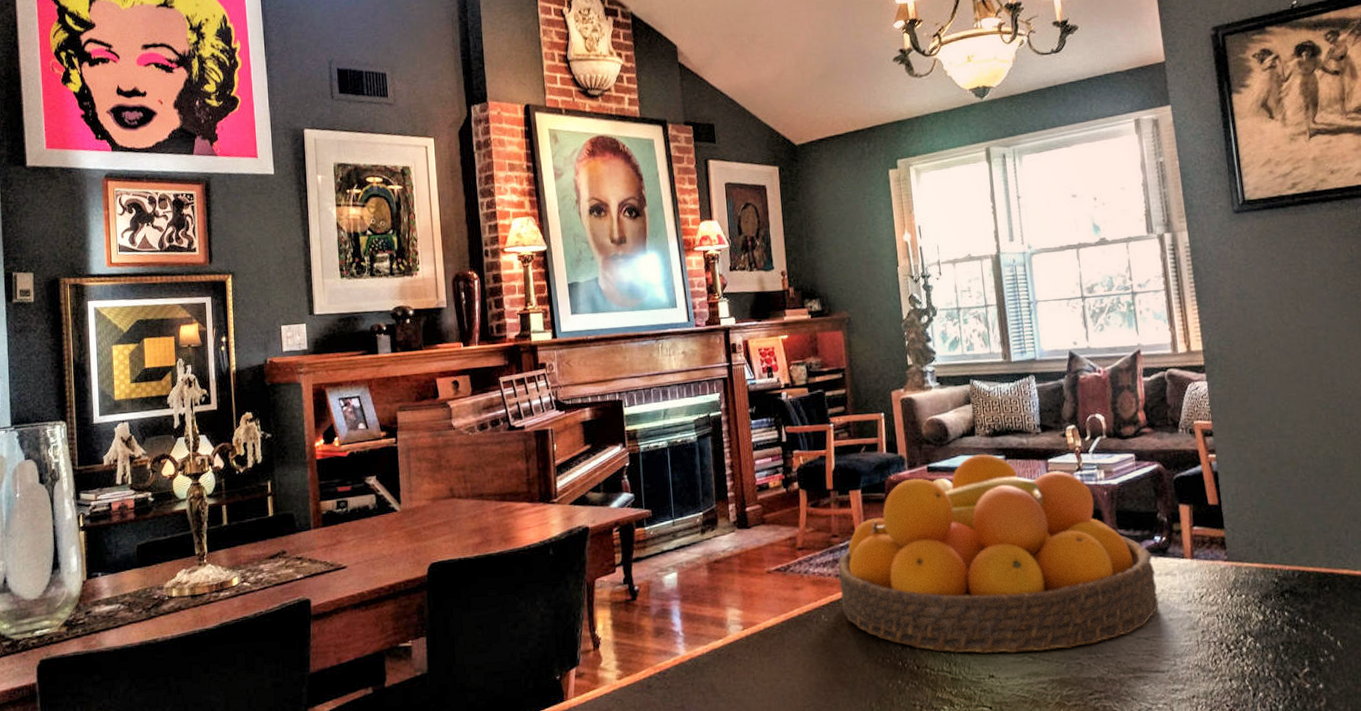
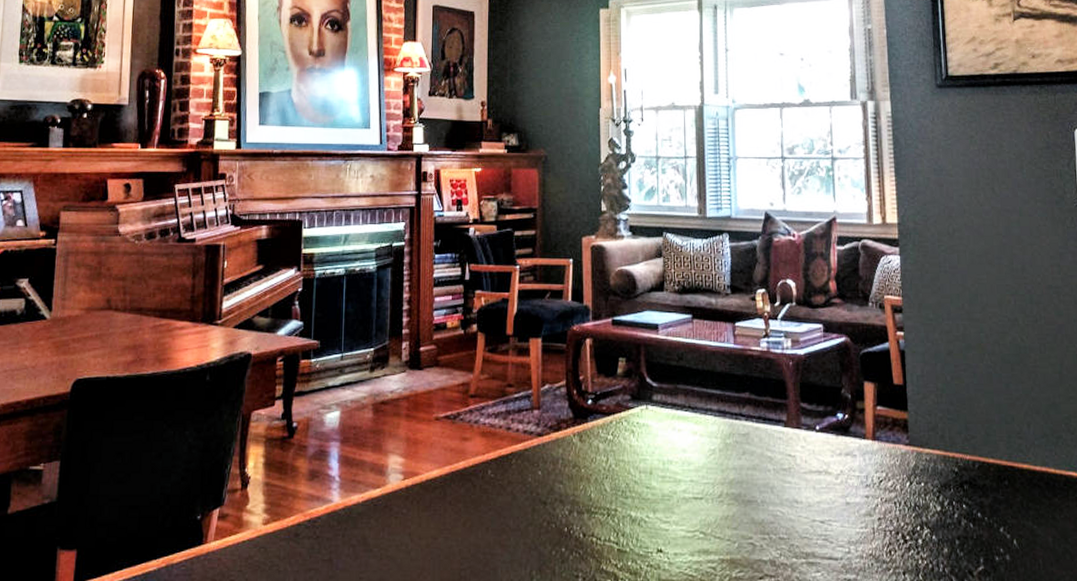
fruit bowl: present [838,454,1159,654] -> none [509,311,837,528]

